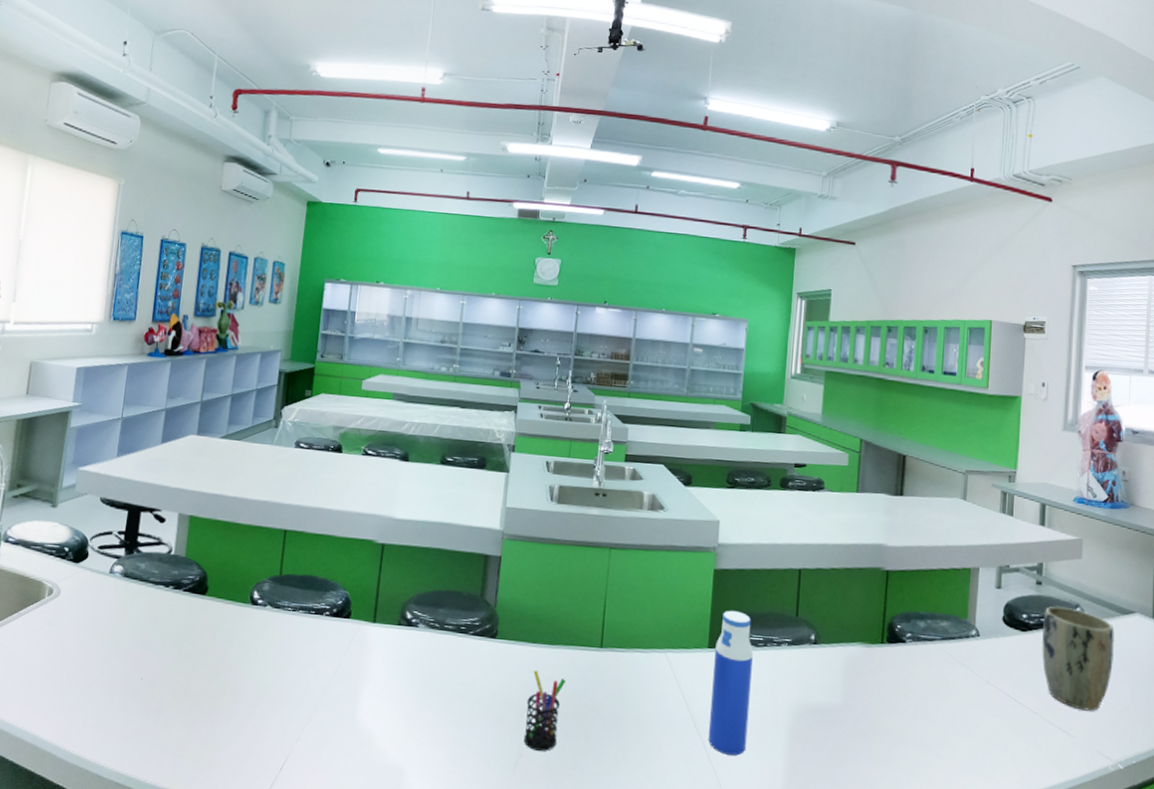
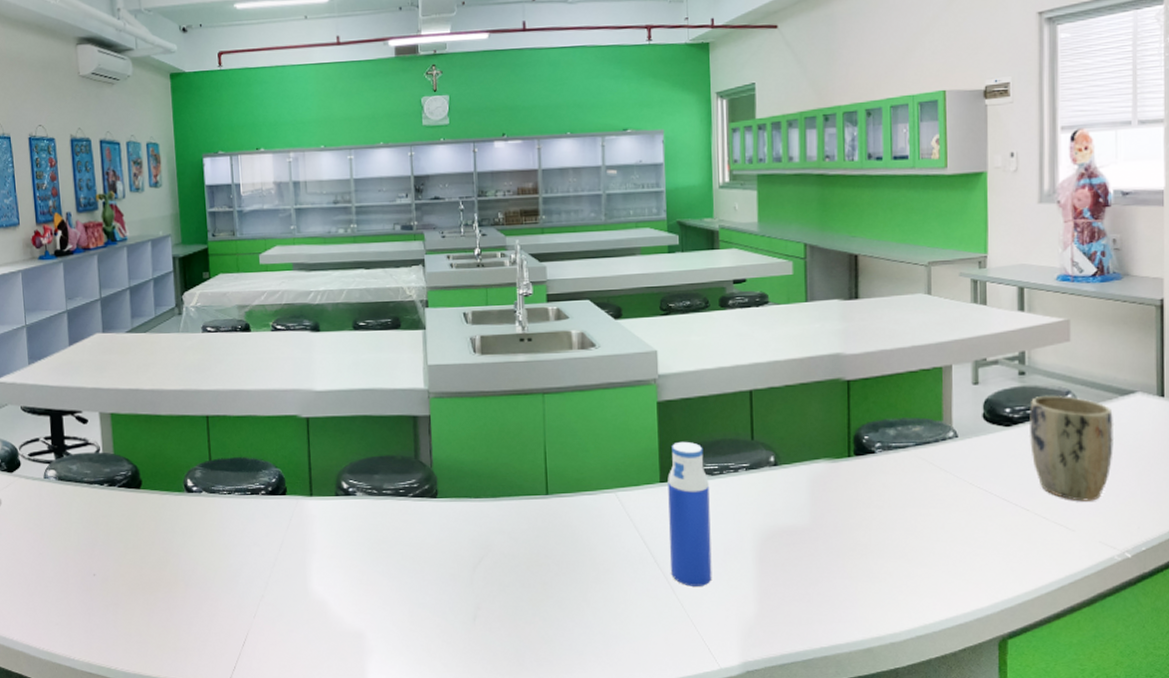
pen holder: present [523,670,565,751] -> none [477,524,514,602]

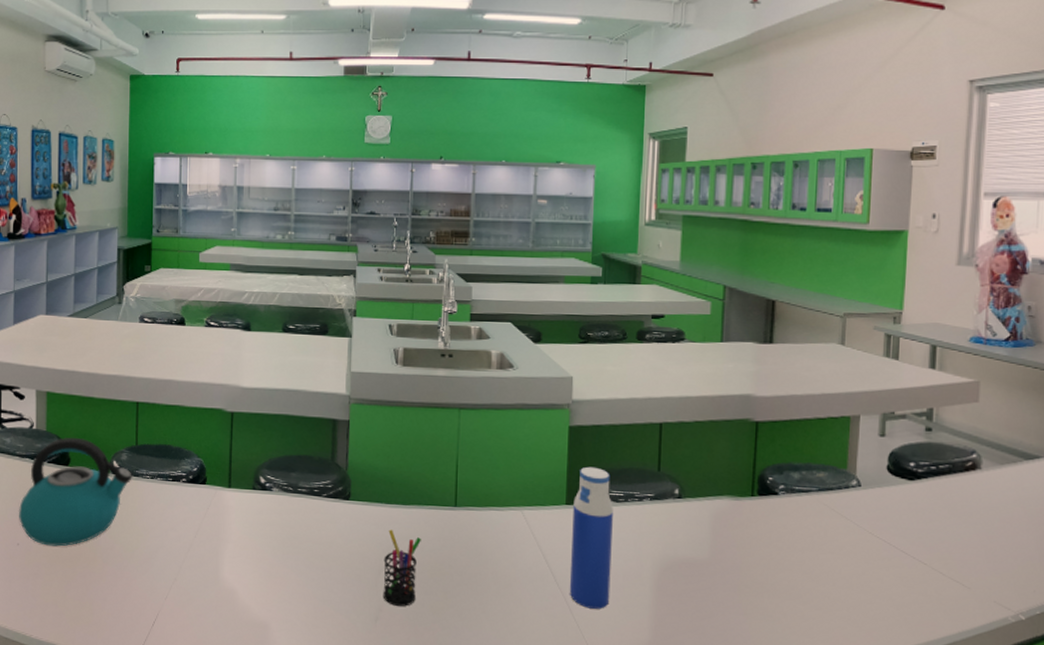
kettle: none [92,458,209,574] -> present [19,437,132,547]
pen holder: none [477,524,514,602] -> present [383,529,421,607]
plant pot: present [1028,395,1115,501] -> none [932,453,1017,561]

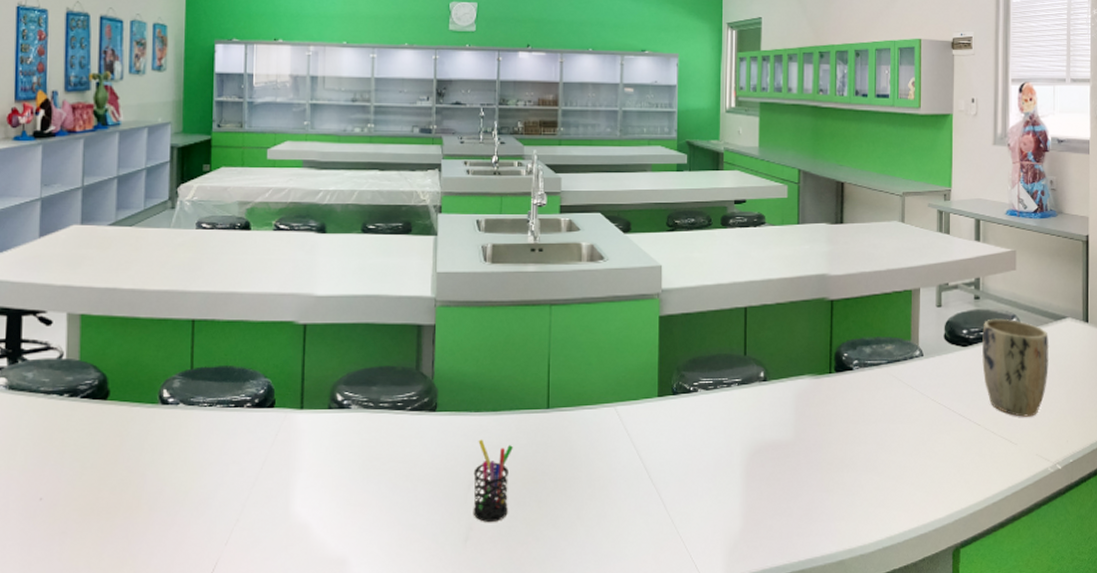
kettle: present [19,437,132,547] -> none [42,365,186,497]
water bottle: present [569,466,613,609] -> none [663,356,703,502]
plant pot: none [932,453,1017,561] -> present [981,318,1050,417]

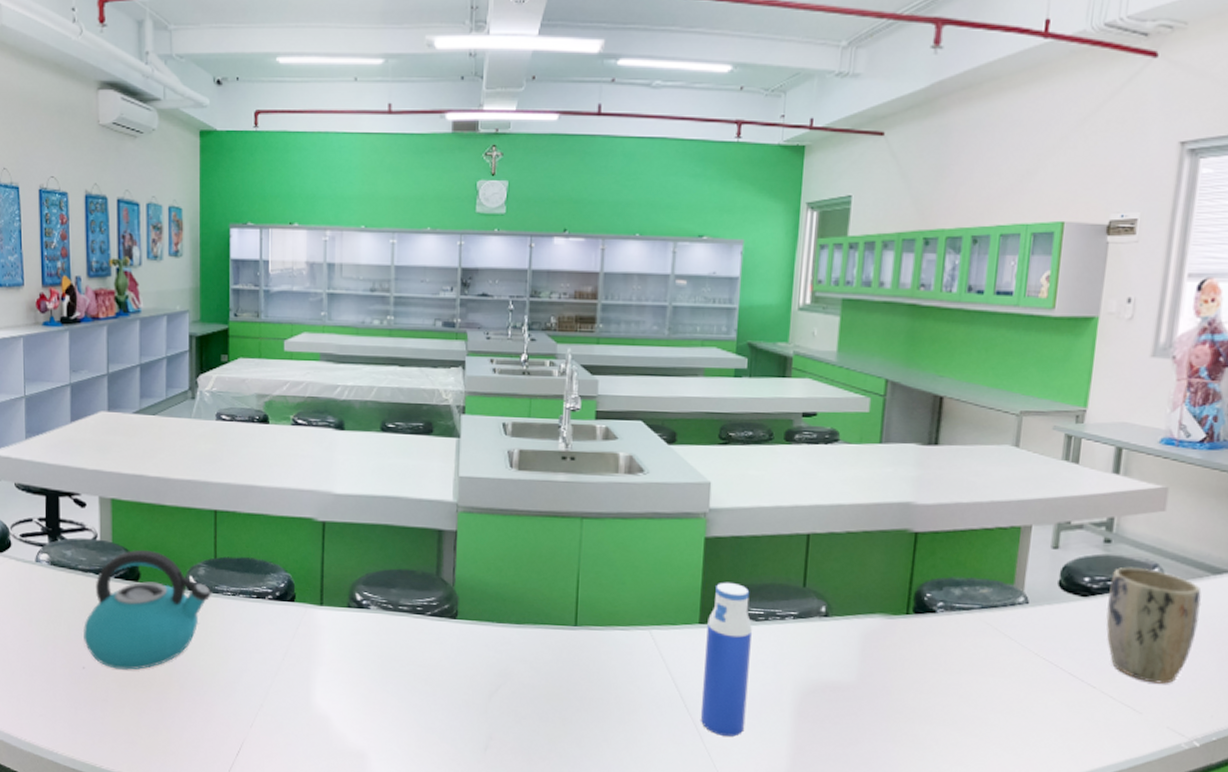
kettle: none [42,365,186,497] -> present [84,549,211,670]
pen holder: present [473,439,513,522] -> none [493,651,537,734]
water bottle: none [663,356,703,502] -> present [700,582,752,737]

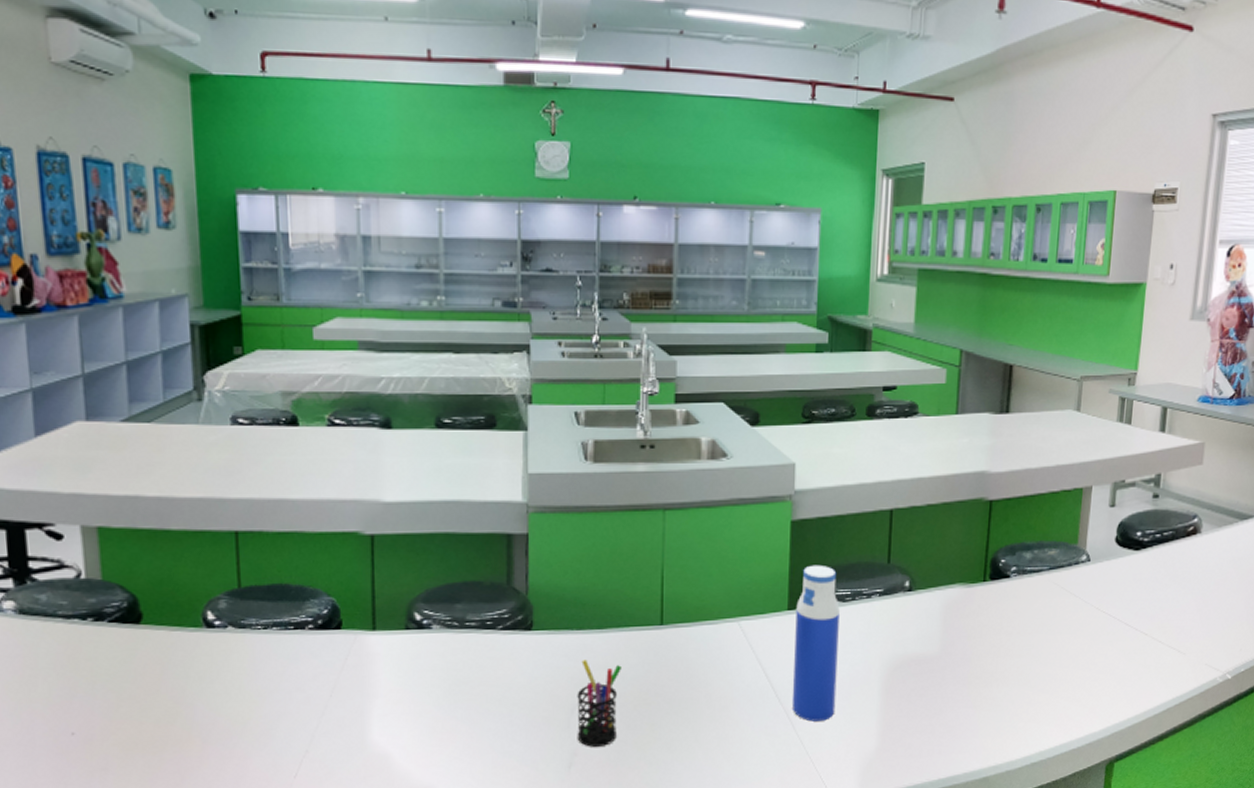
kettle: present [84,549,211,670] -> none [69,584,237,731]
pen holder: none [493,651,537,734] -> present [577,659,621,747]
plant pot: present [1106,566,1202,684] -> none [1155,519,1232,625]

